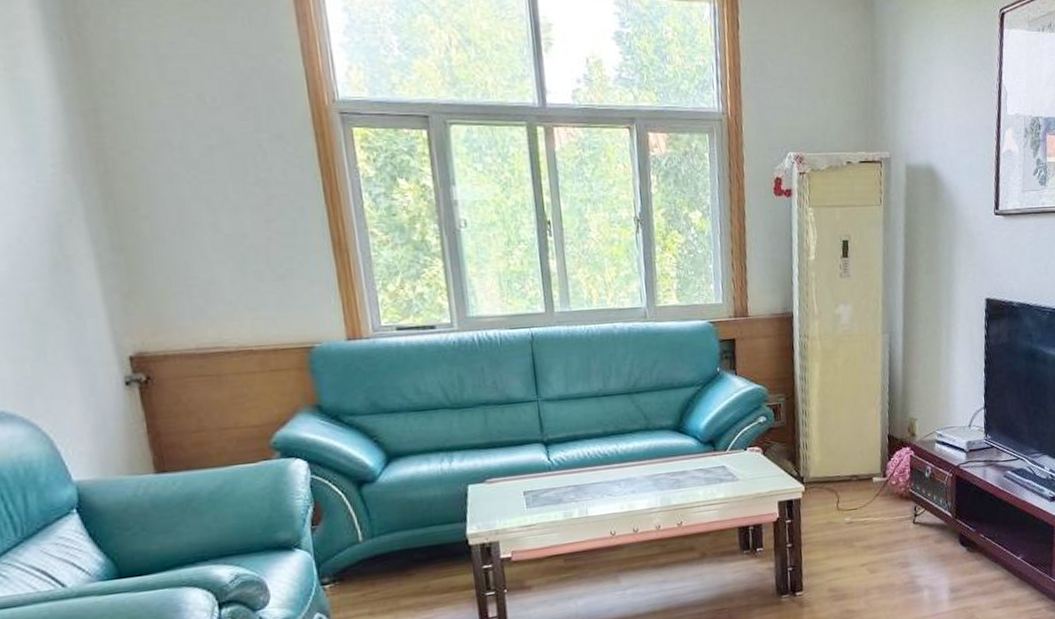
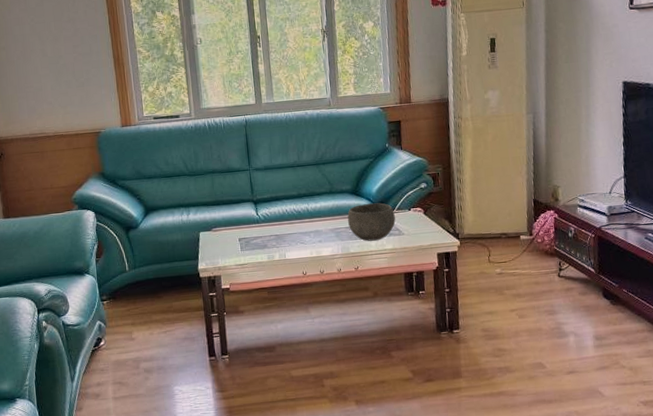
bowl: none [668,441,728,490] -> present [347,203,396,241]

